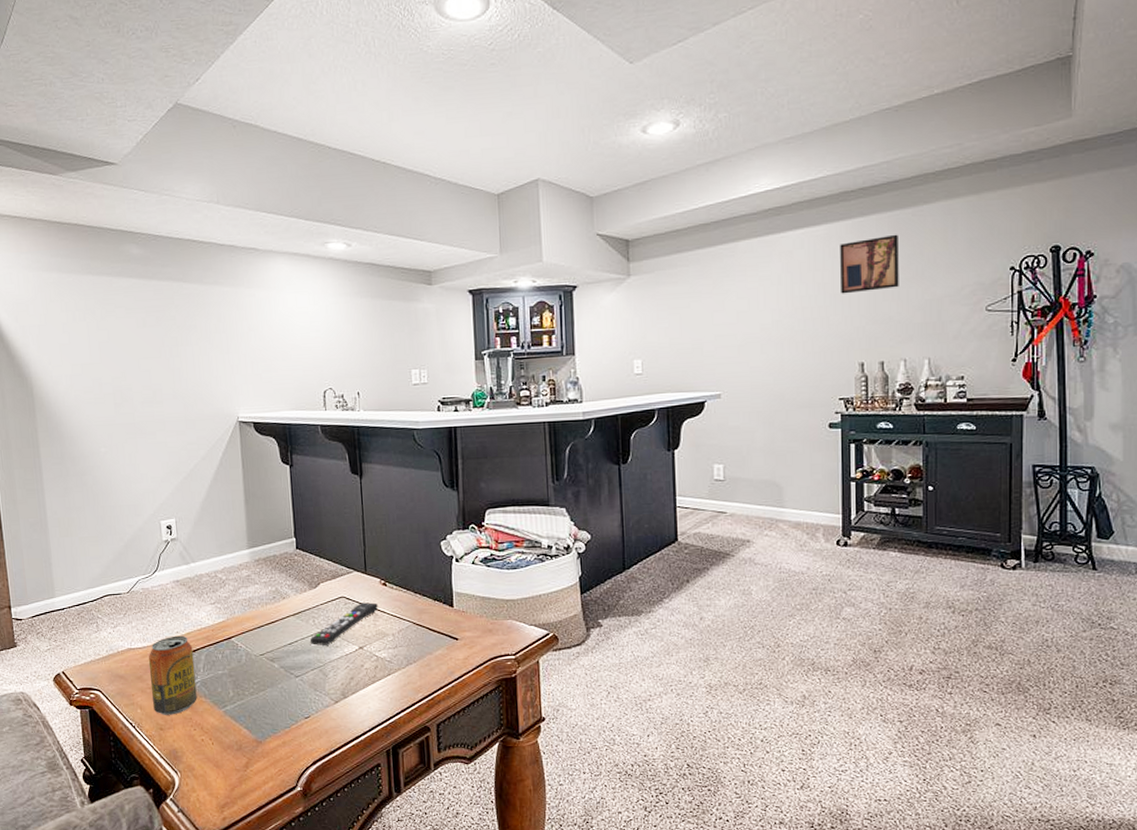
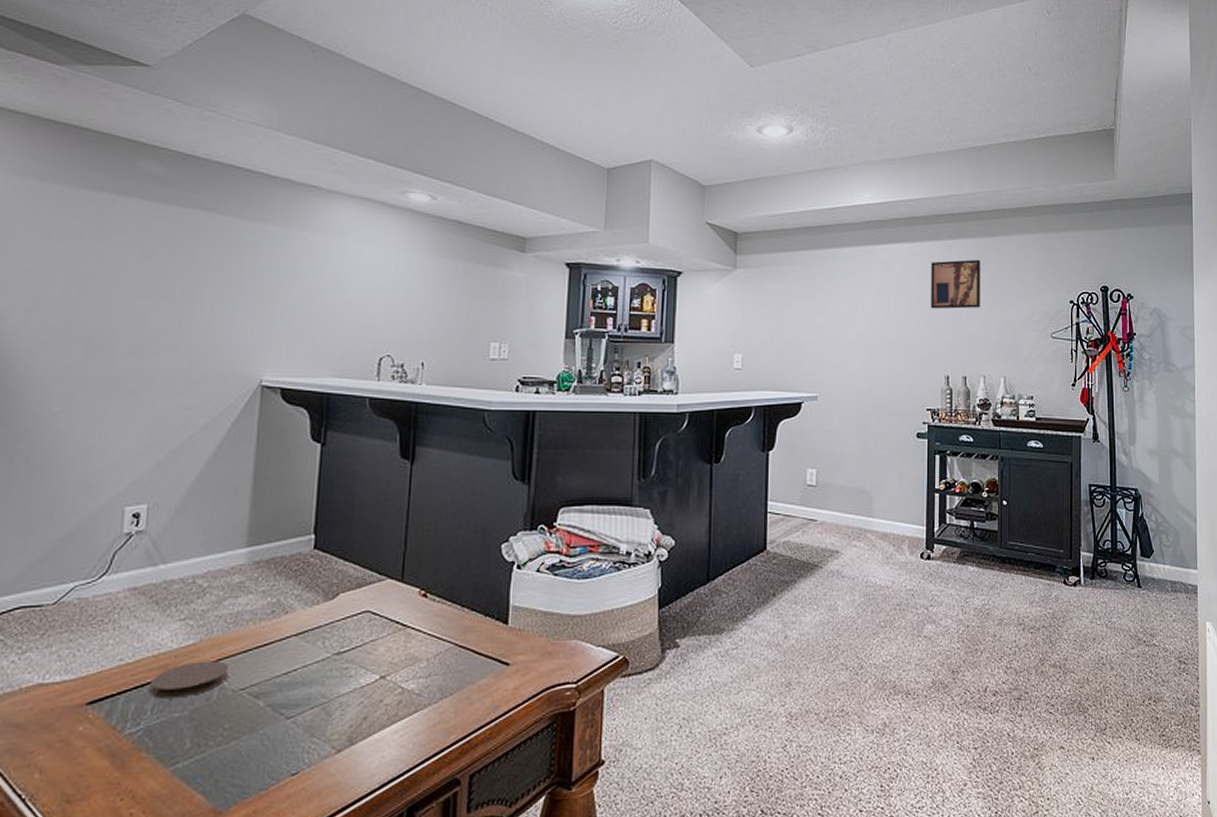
beverage can: present [148,635,197,715] -> none [61,664,141,780]
coaster: none [199,634,250,661] -> present [149,660,229,699]
remote control: present [309,602,378,646] -> none [313,618,413,675]

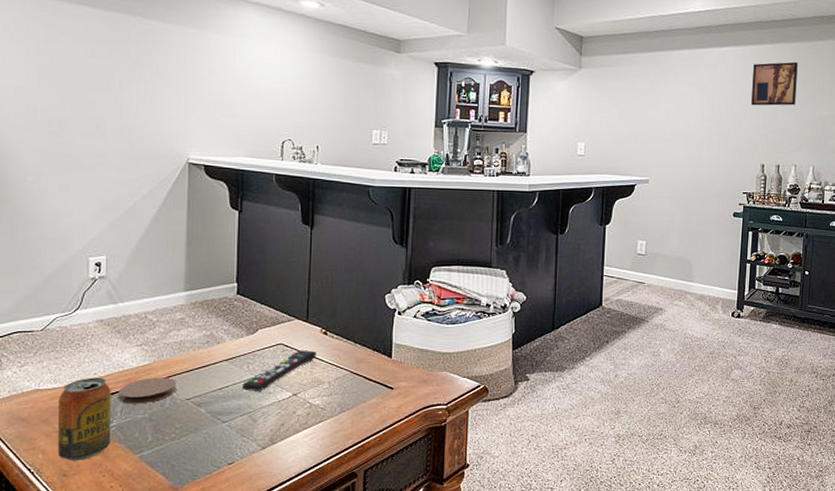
beverage can: none [61,664,141,780] -> present [57,377,111,461]
remote control: none [313,618,413,675] -> present [241,350,316,391]

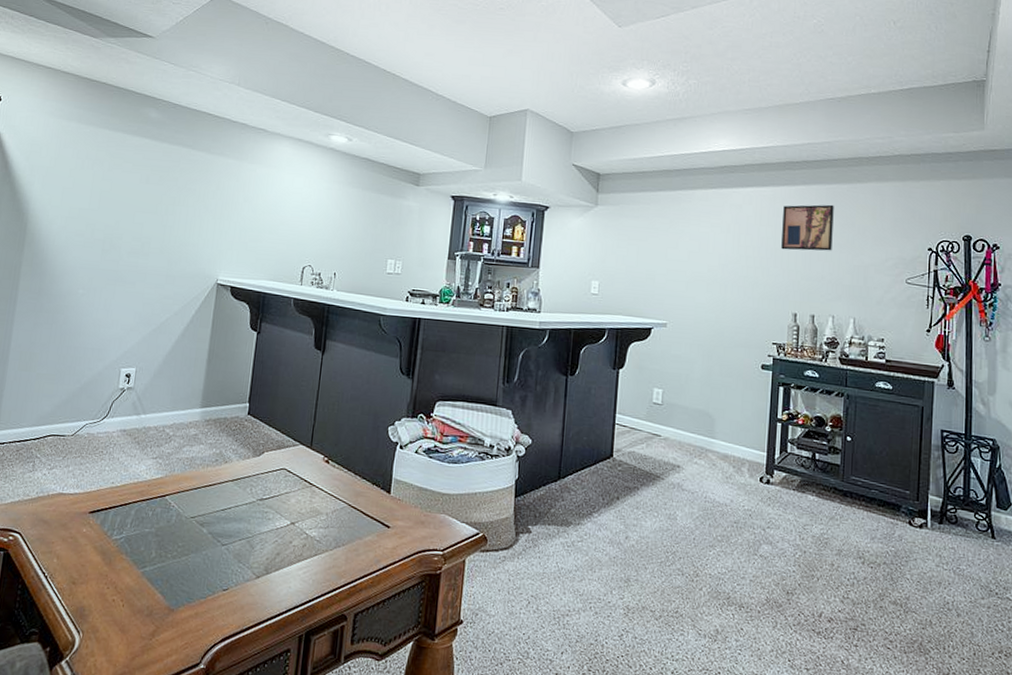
beverage can: present [57,377,111,461] -> none [71,486,125,570]
coaster: present [118,377,176,404] -> none [130,491,184,518]
remote control: present [241,350,316,391] -> none [243,477,317,516]

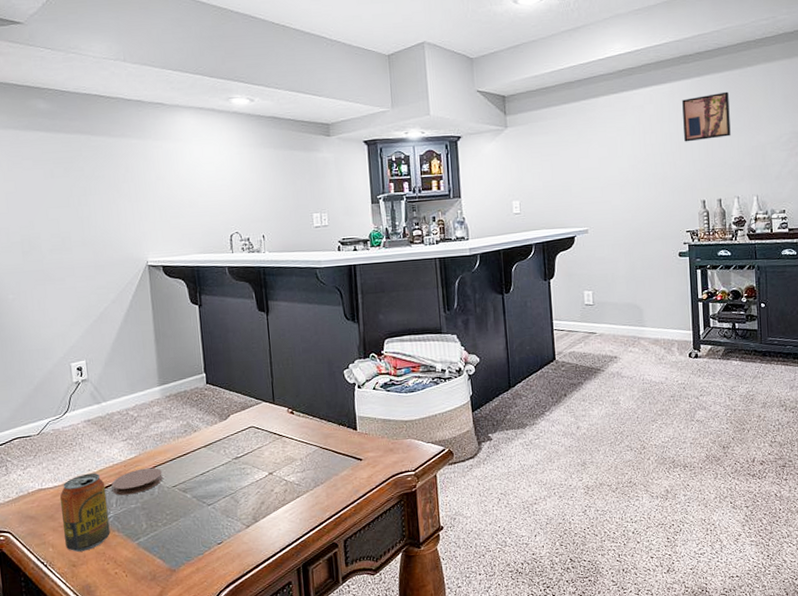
beverage can: none [71,486,125,570] -> present [59,473,110,552]
coaster: none [130,491,184,518] -> present [111,467,163,496]

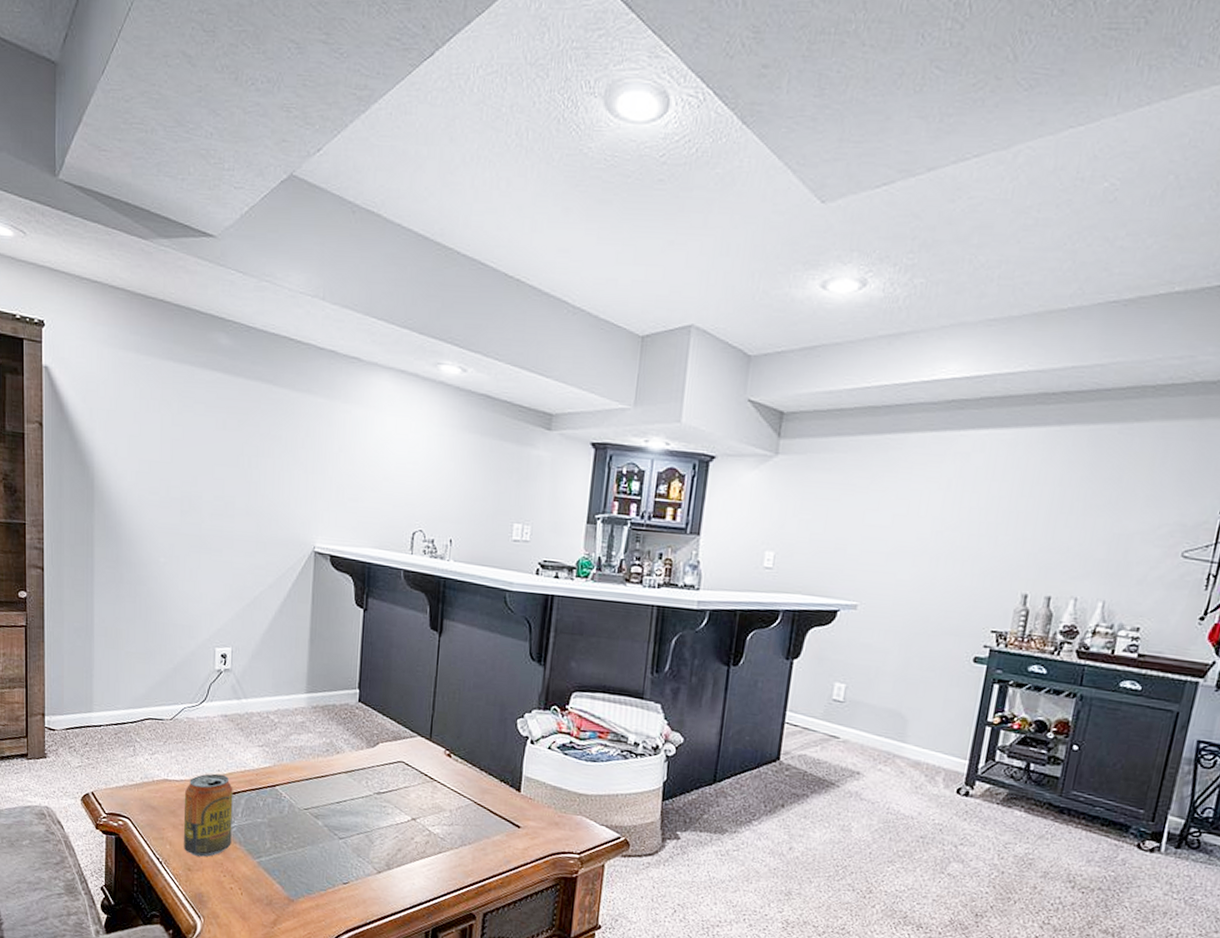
coaster: present [111,467,163,496] -> none [239,781,295,808]
wall art: present [682,91,731,142] -> none [1017,451,1097,515]

